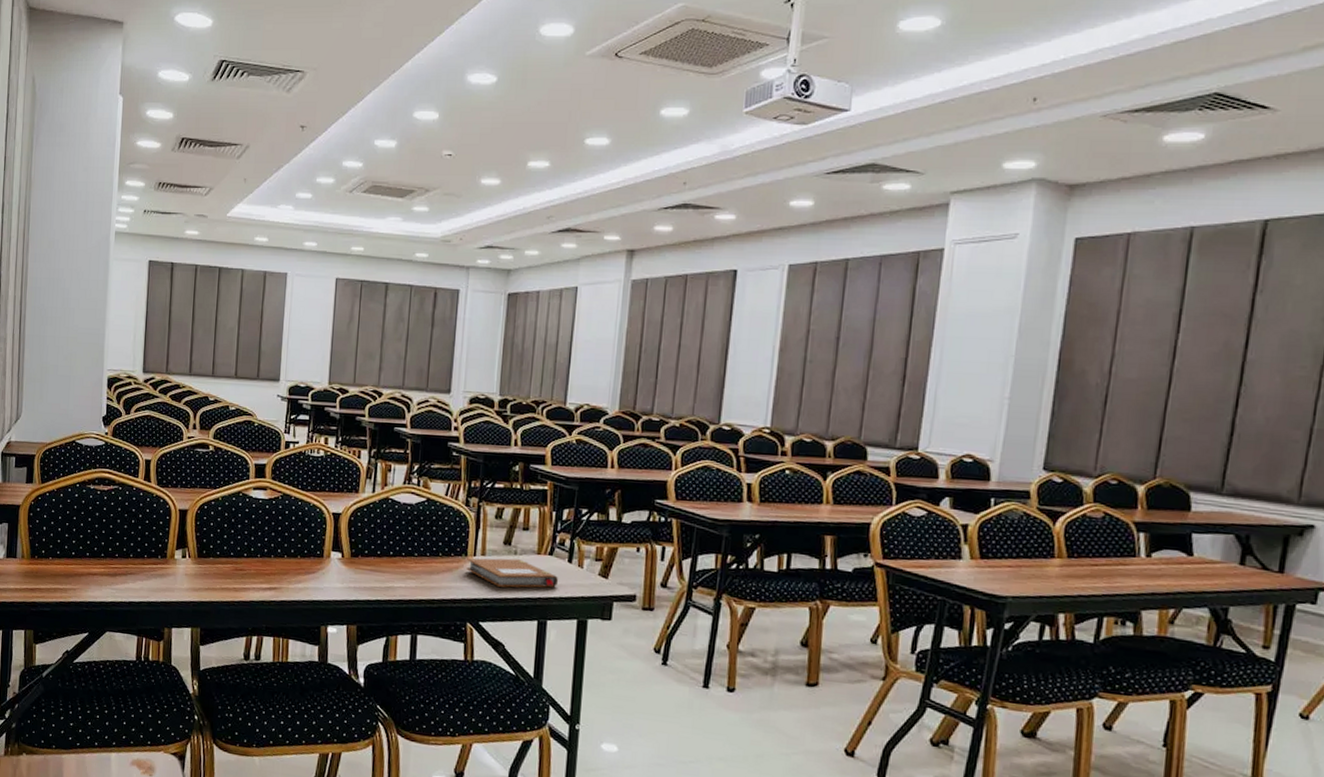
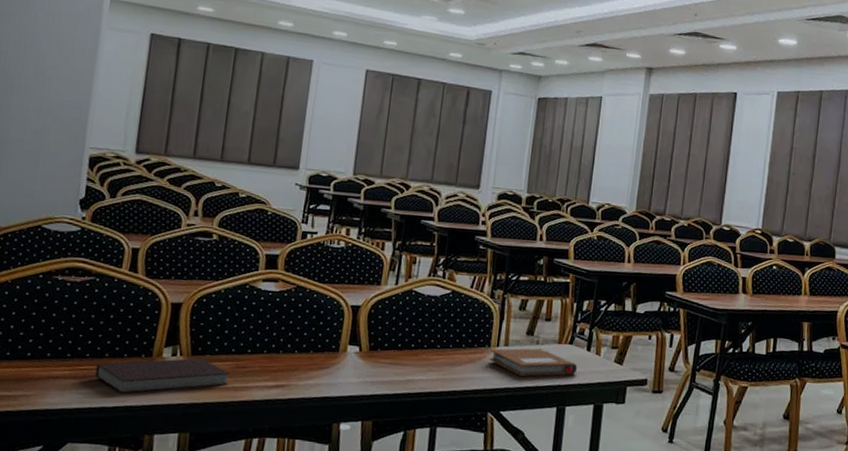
notebook: none [123,560,230,591] -> present [95,358,229,394]

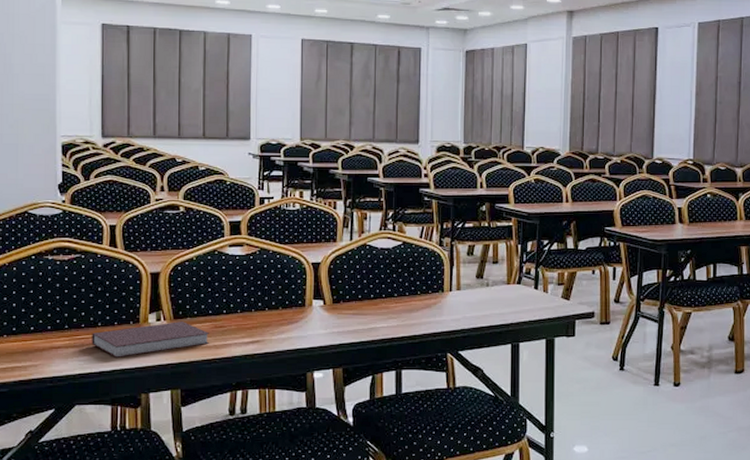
notebook: present [489,348,578,377] -> none [444,290,528,317]

